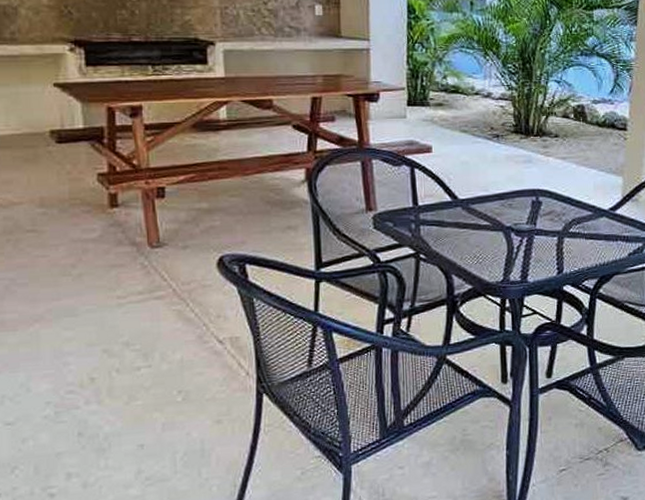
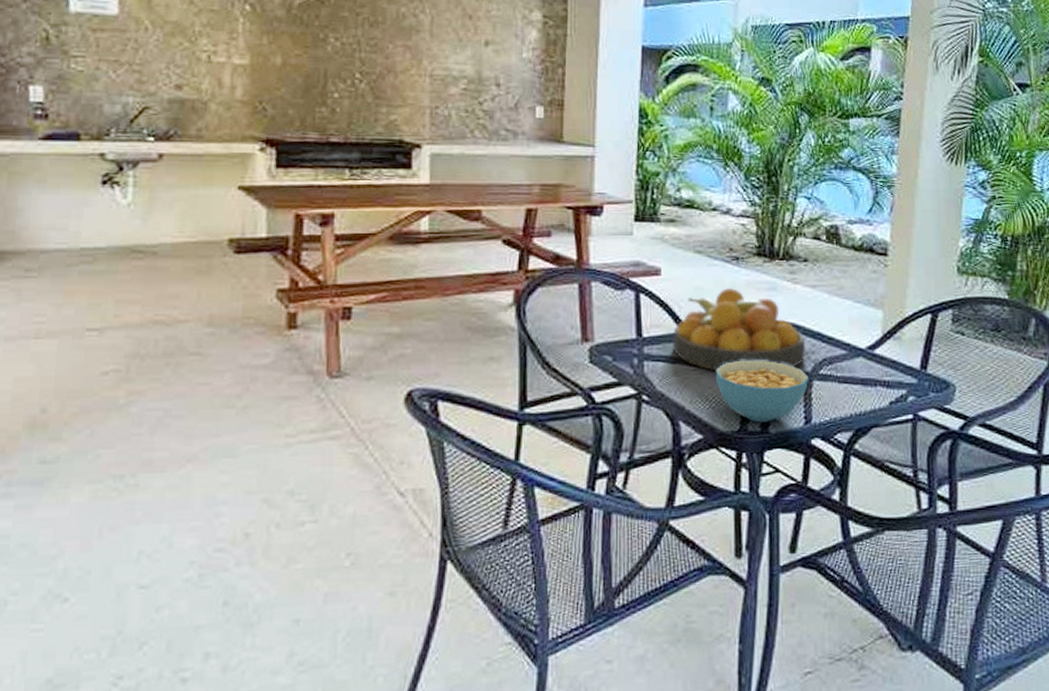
fruit bowl: none [443,162,558,231] -> present [672,288,806,370]
cereal bowl: none [481,221,561,274] -> present [715,359,810,423]

